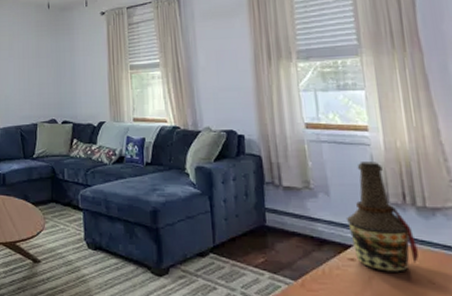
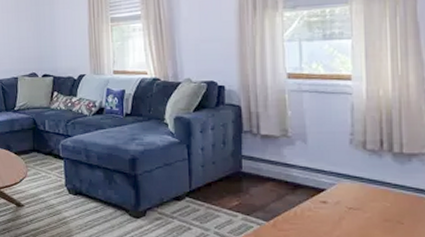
bottle: present [345,162,419,273] -> none [321,110,391,214]

